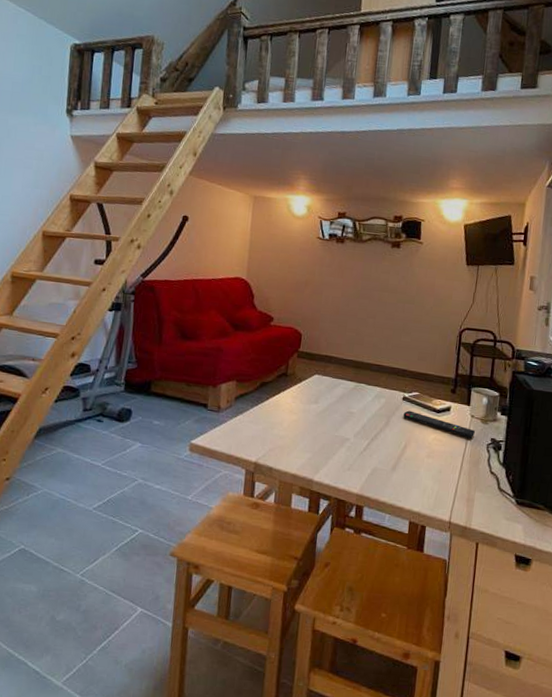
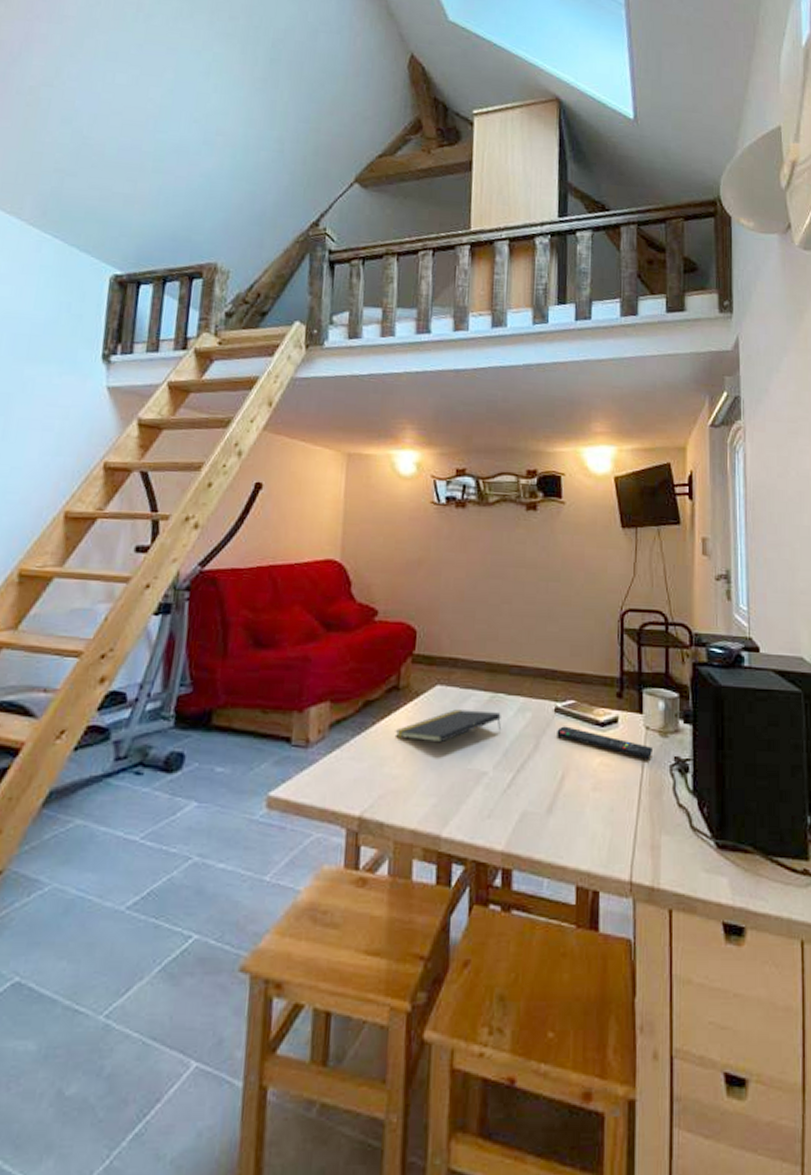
notepad: none [283,393,362,416] -> present [395,709,501,743]

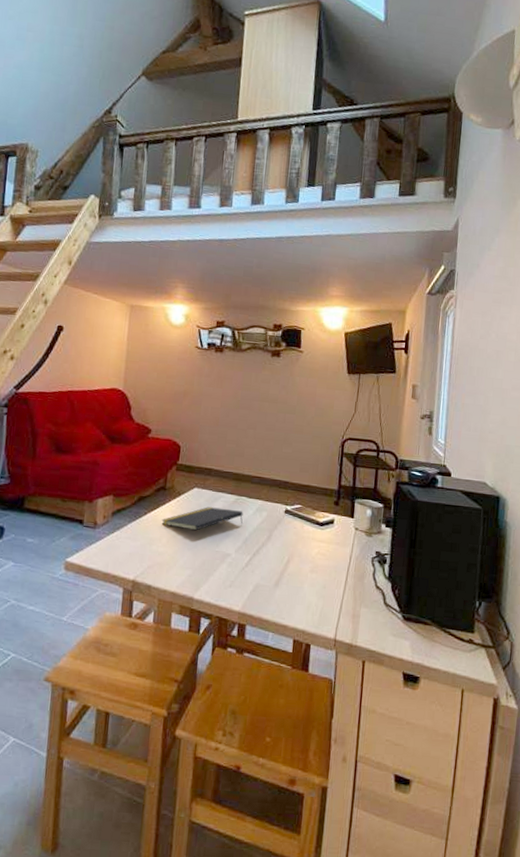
remote control: present [557,726,652,759] -> none [285,524,359,552]

